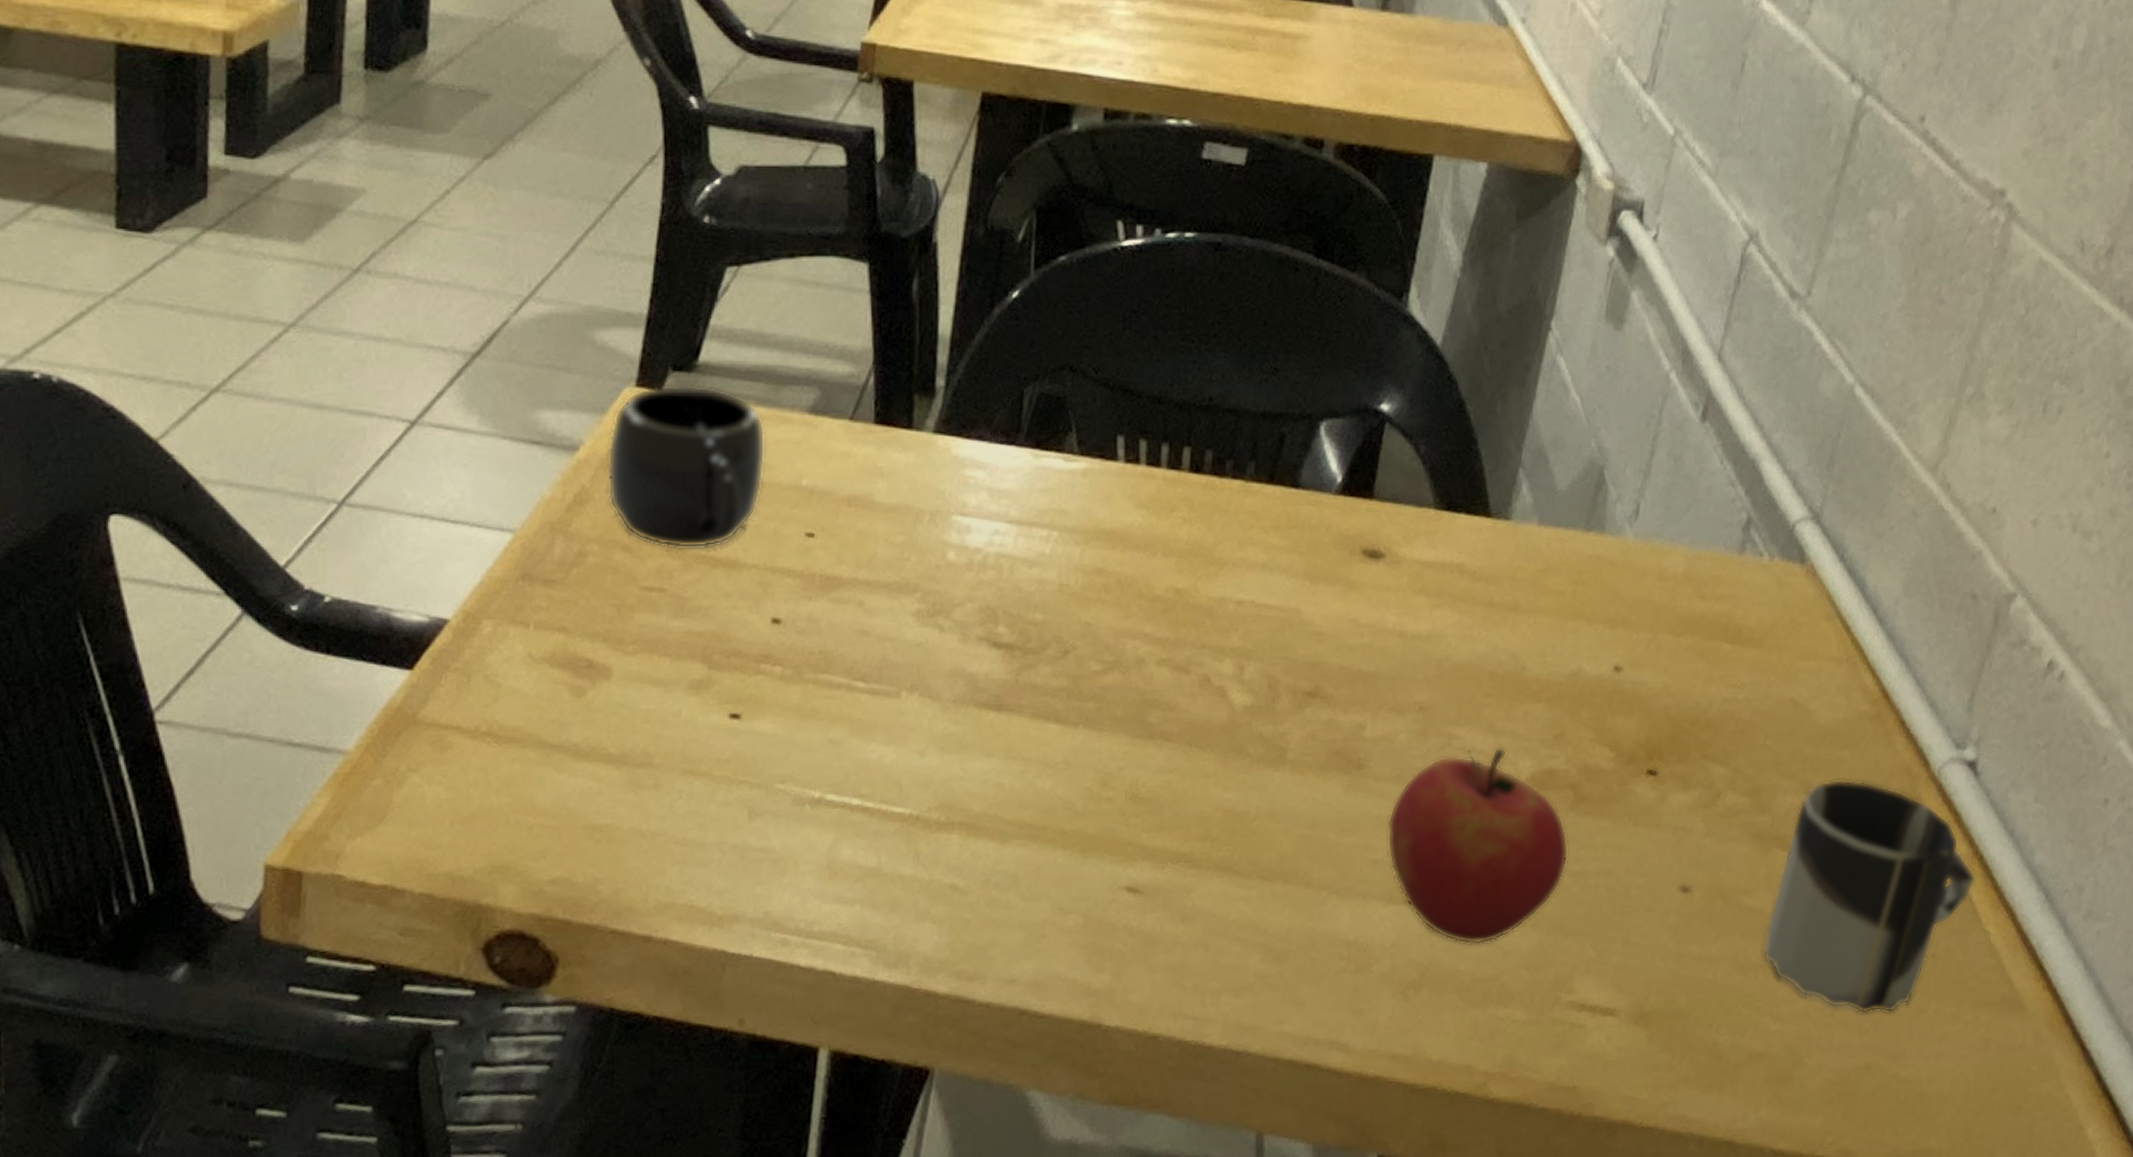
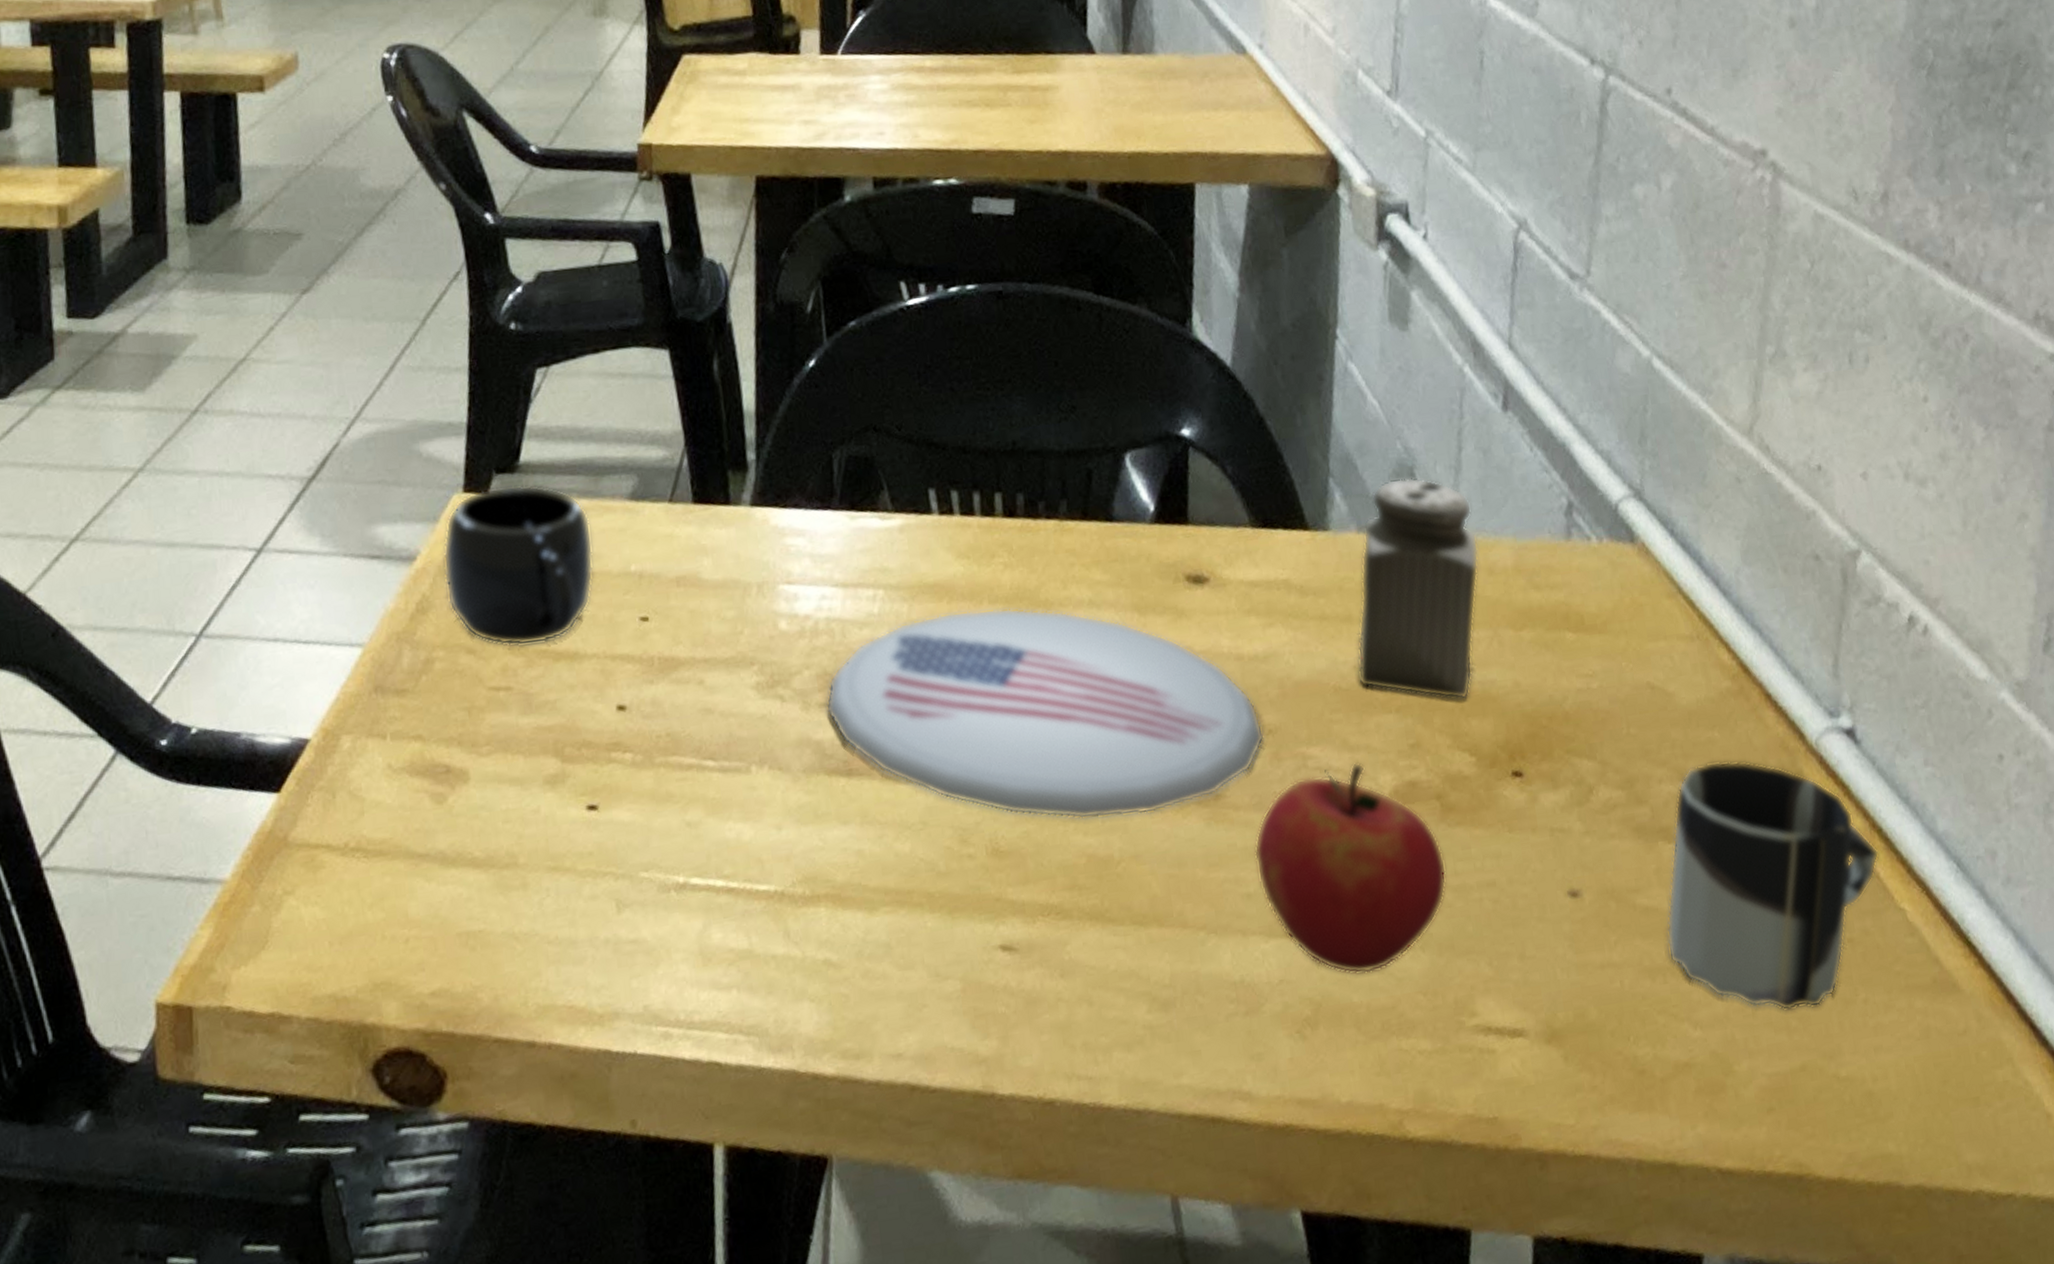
plate: none [984,560,1416,776] -> present [825,607,1265,820]
salt shaker: none [1515,476,1654,697] -> present [1357,477,1479,700]

